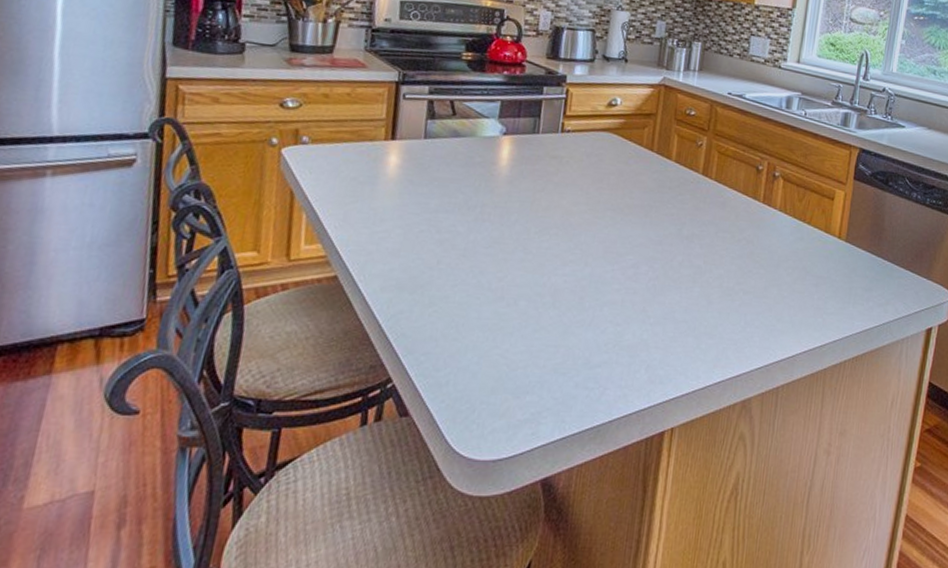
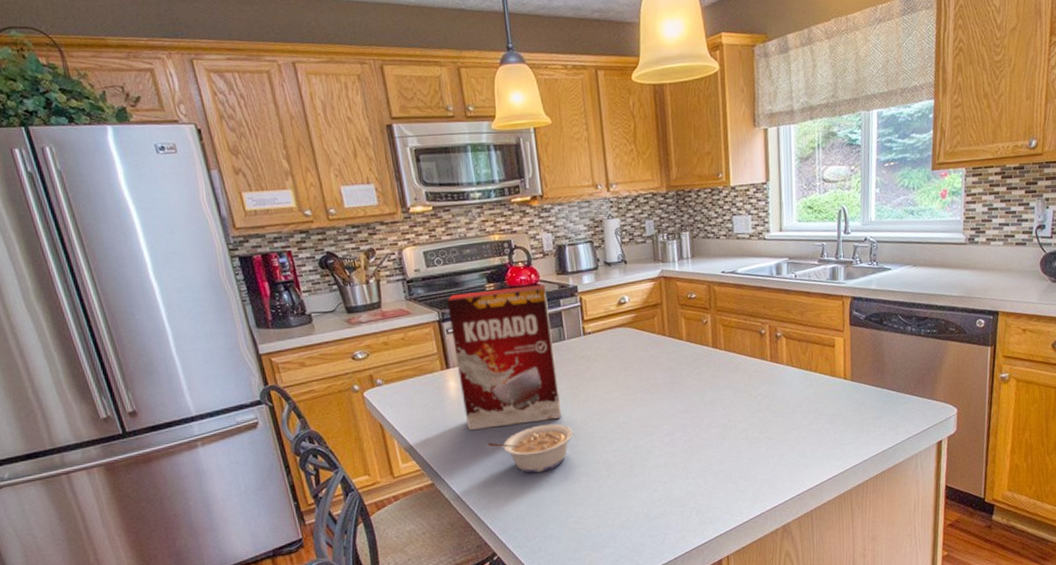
cereal box: none [397,55,531,225] -> present [447,284,561,430]
legume: none [417,227,523,286] -> present [488,423,574,473]

